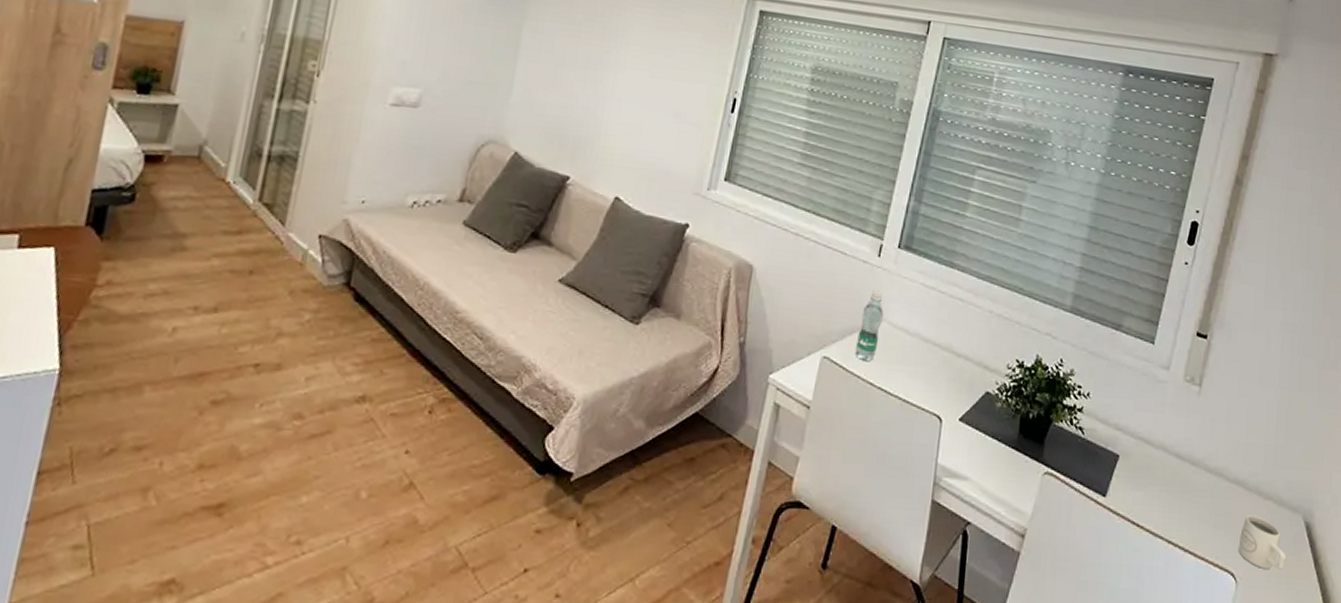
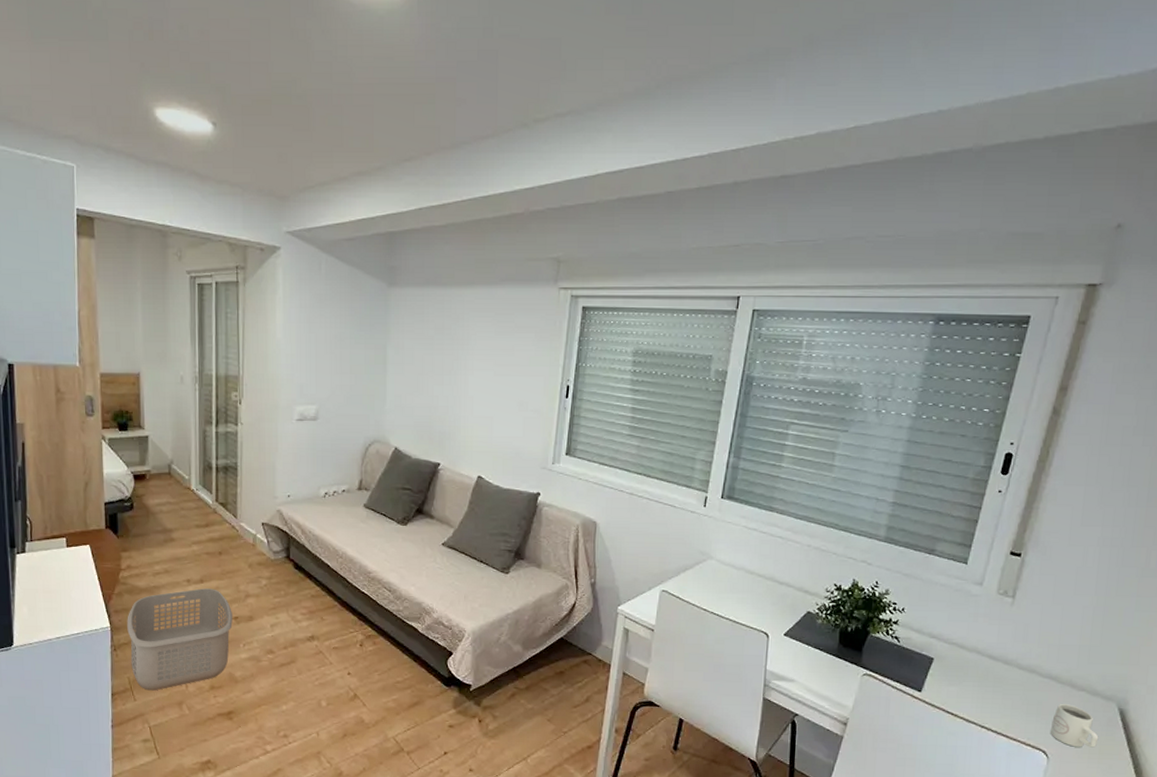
clothes hamper: none [79,320,253,469] -> present [127,588,233,691]
bottle: present [855,290,883,362] -> none [689,535,712,593]

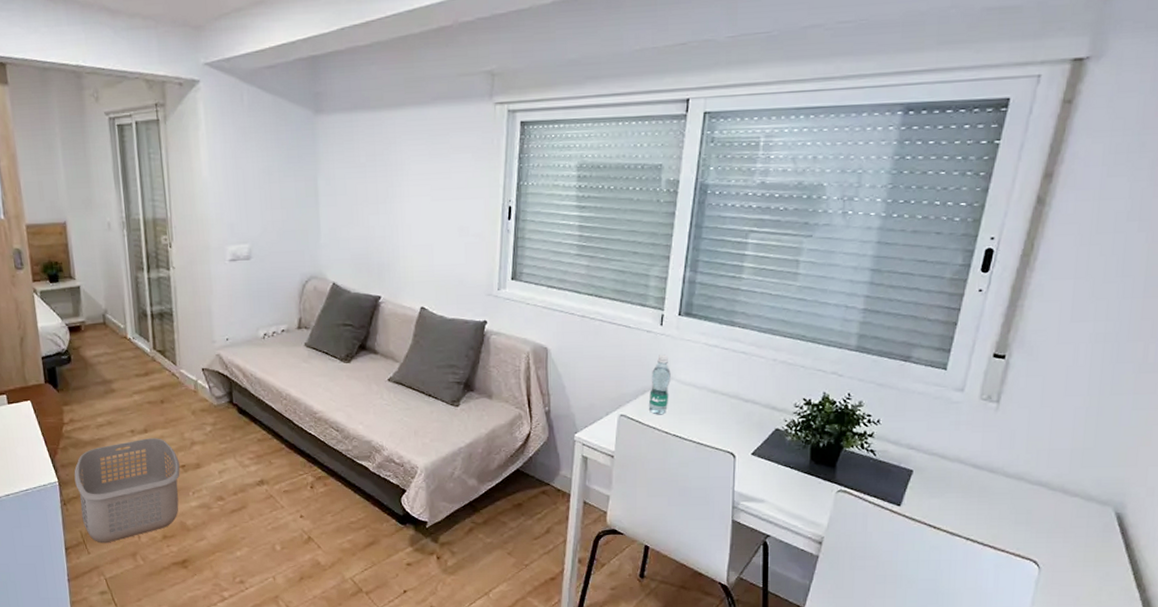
bottle: none [689,535,712,593] -> present [648,354,671,415]
mug: present [1051,703,1099,748] -> none [1042,510,1095,555]

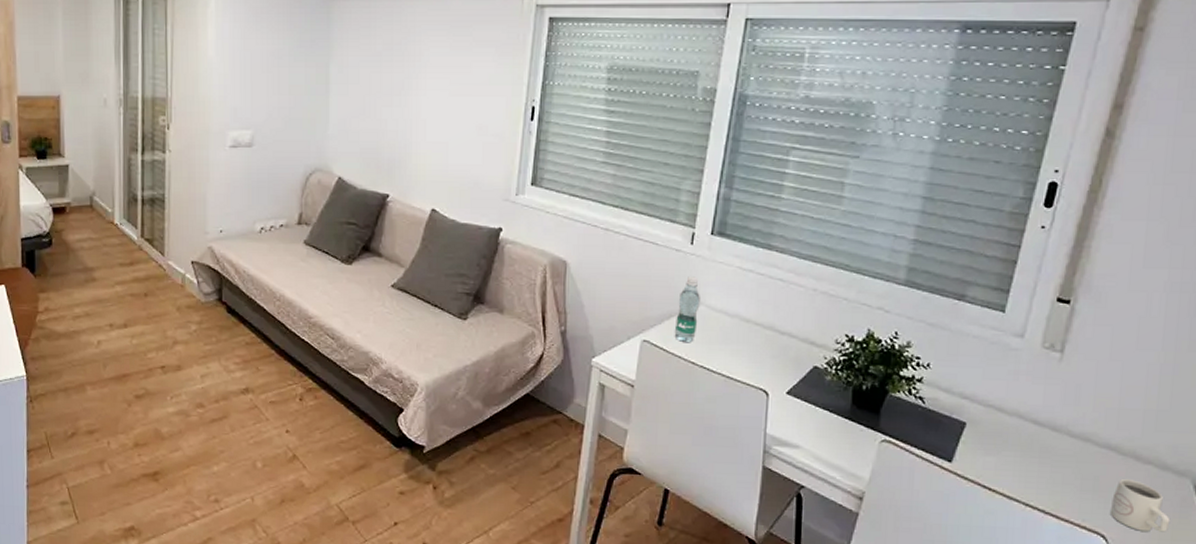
clothes hamper: present [74,438,180,543] -> none [44,334,159,448]
mug: none [1042,510,1095,555] -> present [1111,478,1171,532]

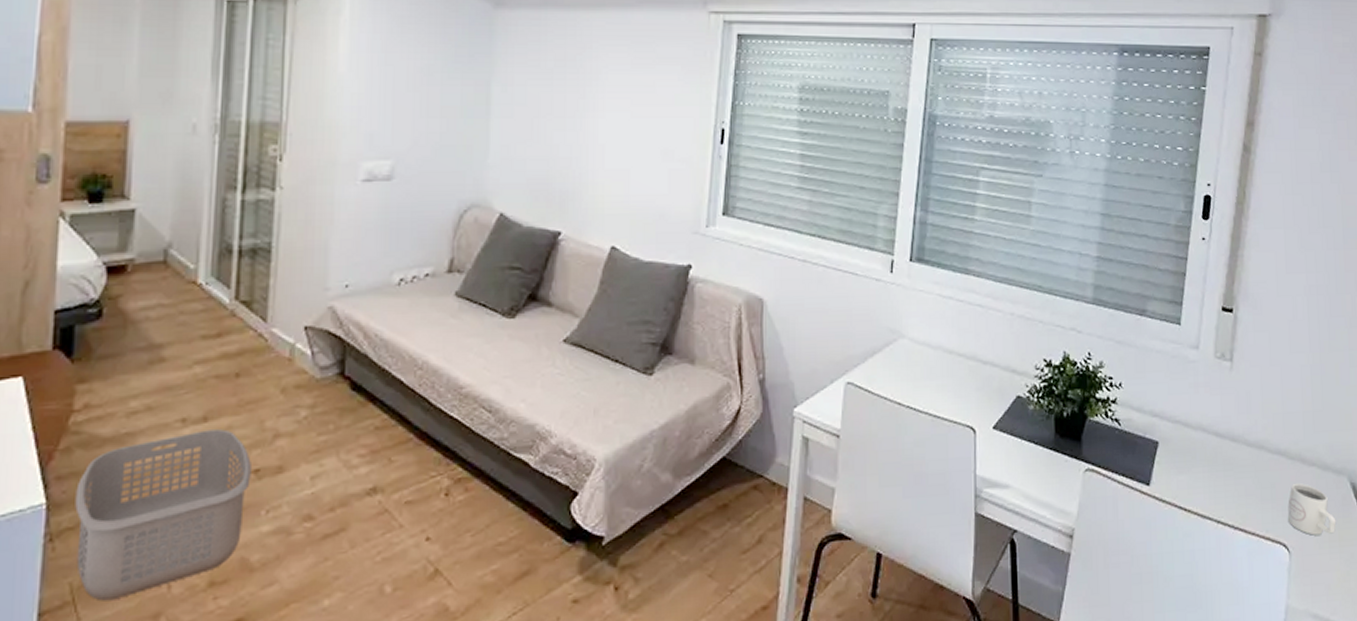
clothes hamper: none [44,334,159,448] -> present [75,429,251,602]
bottle: present [674,276,700,343] -> none [878,307,903,382]

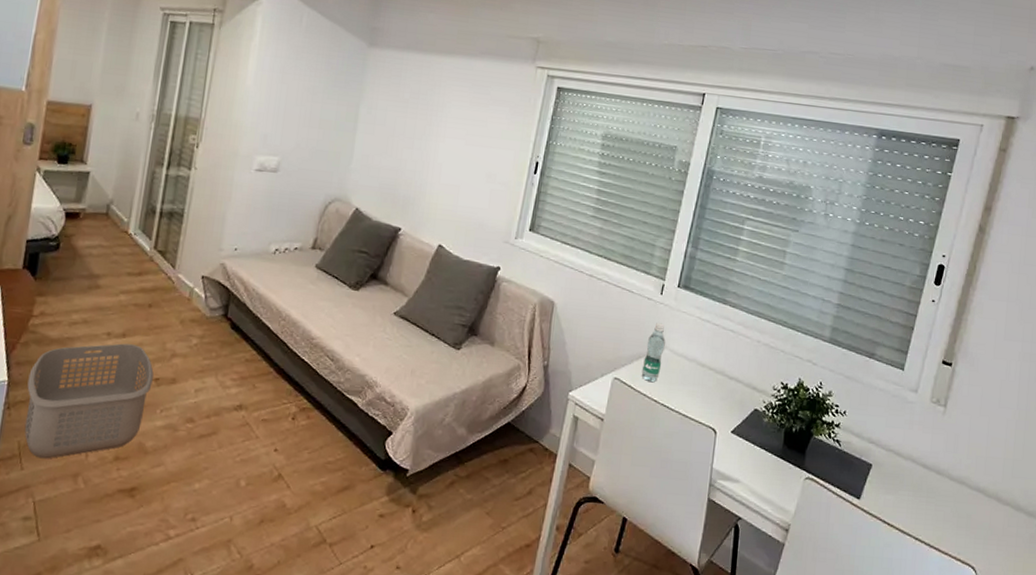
bottle: none [878,307,903,382] -> present [641,323,666,383]
mug: present [1288,482,1336,536] -> none [979,517,1023,565]

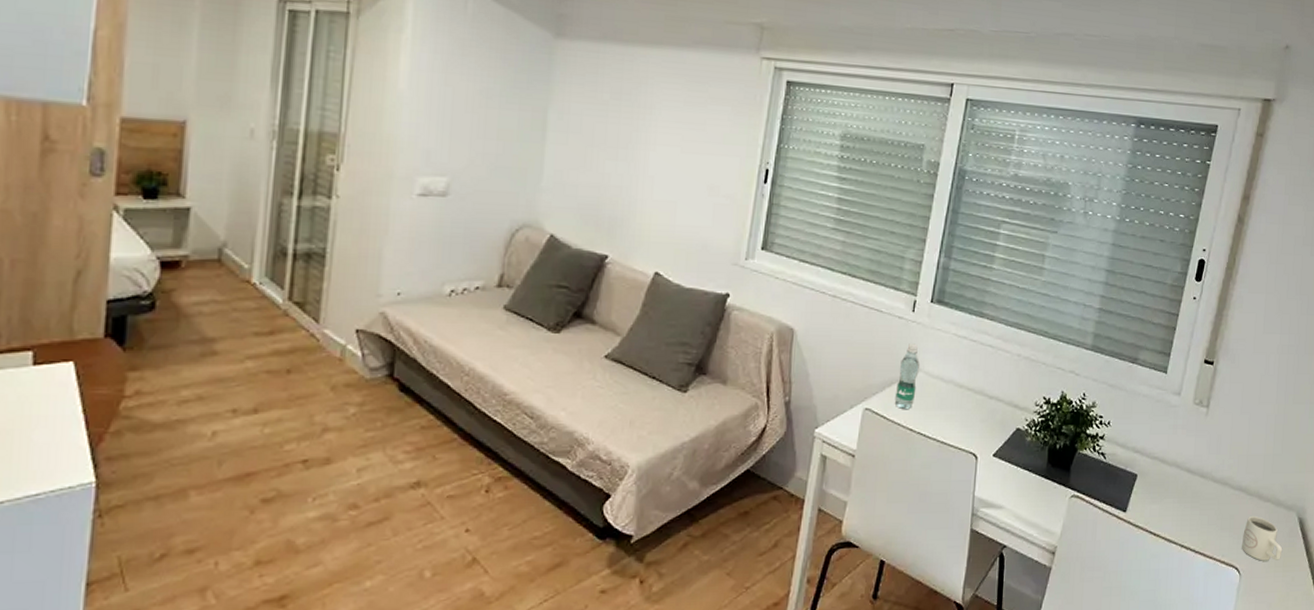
clothes hamper: present [24,343,154,459] -> none [124,421,300,575]
mug: none [979,517,1023,565] -> present [1242,515,1283,561]

